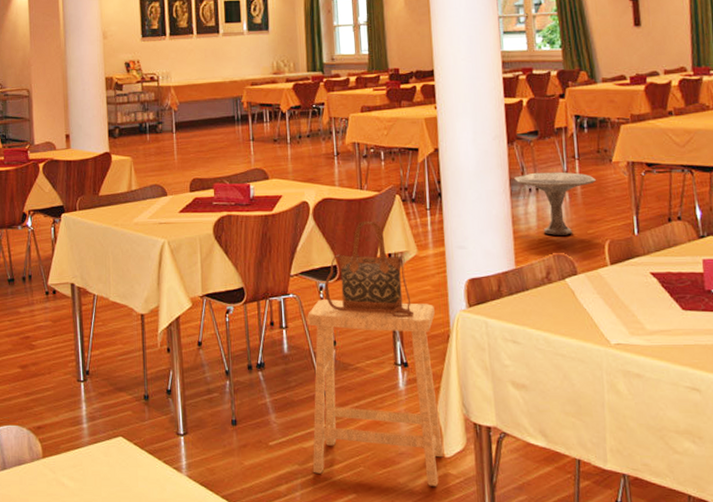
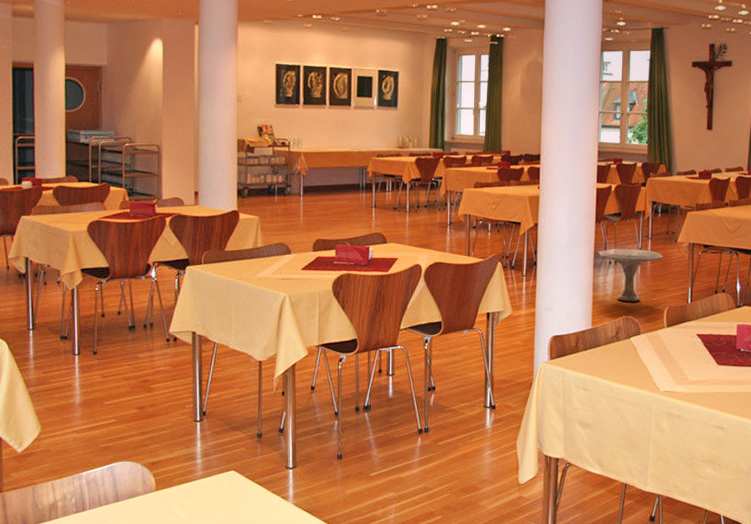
stool: present [307,299,443,486] -> none [406,351,522,507]
handbag: present [324,221,415,318] -> none [429,283,505,368]

